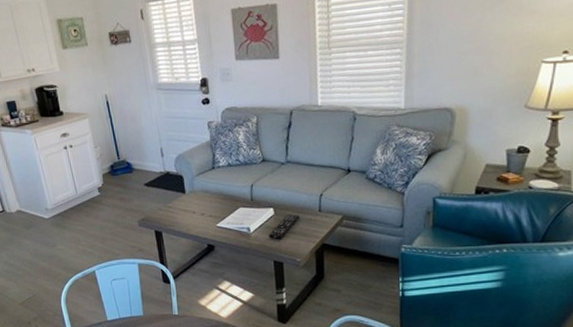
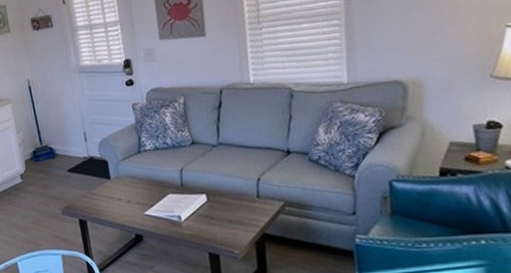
remote control: present [269,214,301,239] -> none [202,200,237,228]

